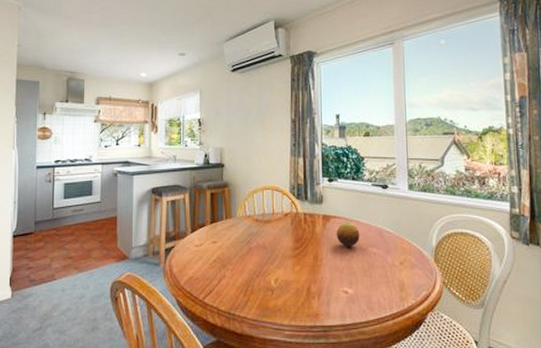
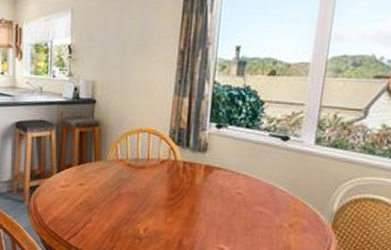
fruit: present [336,222,360,247] -> none [218,175,247,203]

